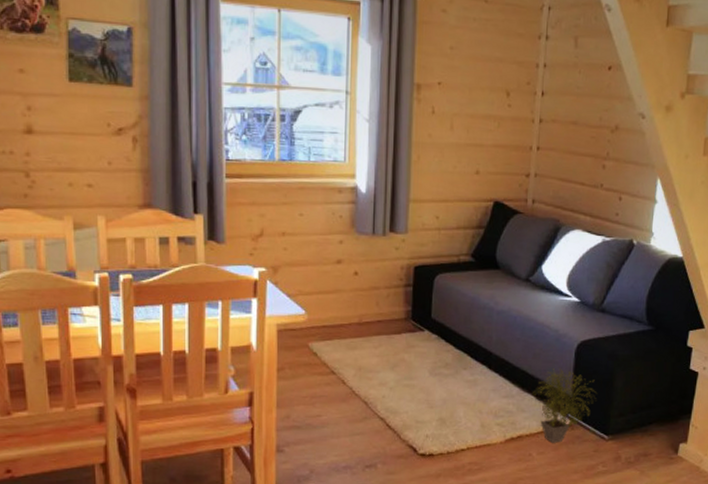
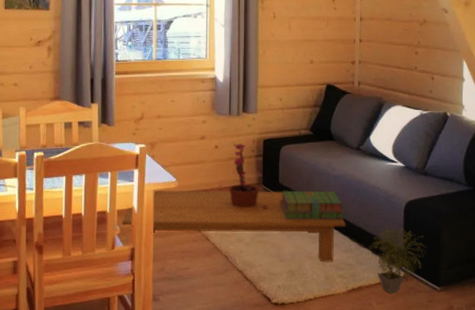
coffee table: none [237,325,508,409] -> present [121,191,346,262]
potted plant: none [370,269,416,347] -> present [229,143,267,208]
stack of books: none [431,328,507,362] -> present [279,191,345,220]

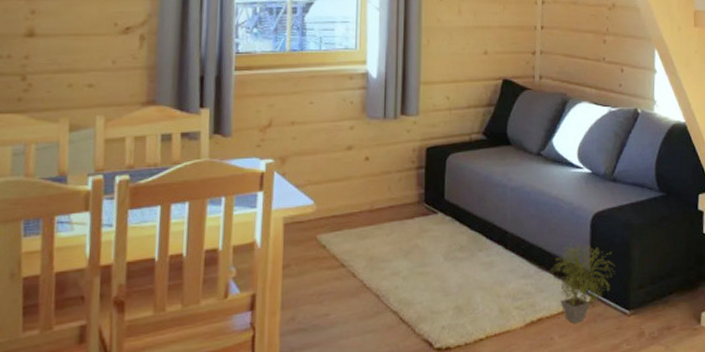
coffee table: present [121,191,346,262] -> none [238,209,524,292]
potted plant: present [229,143,267,208] -> none [382,153,429,233]
stack of books: present [279,191,345,220] -> none [445,206,523,244]

